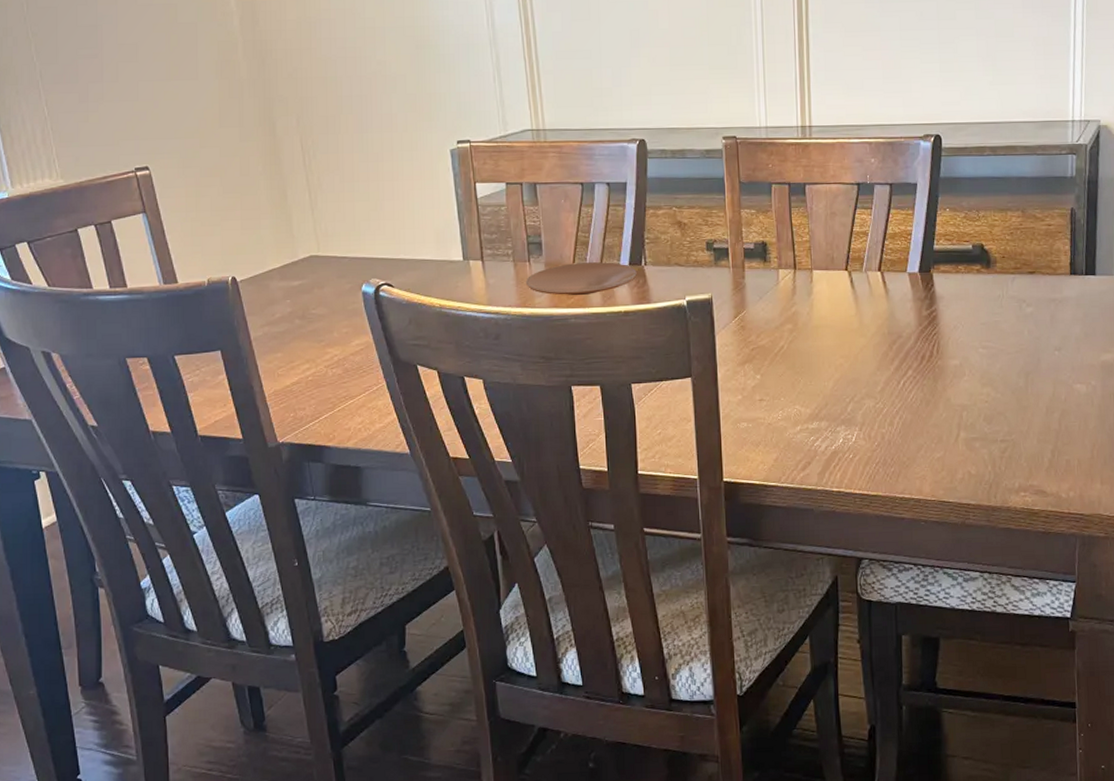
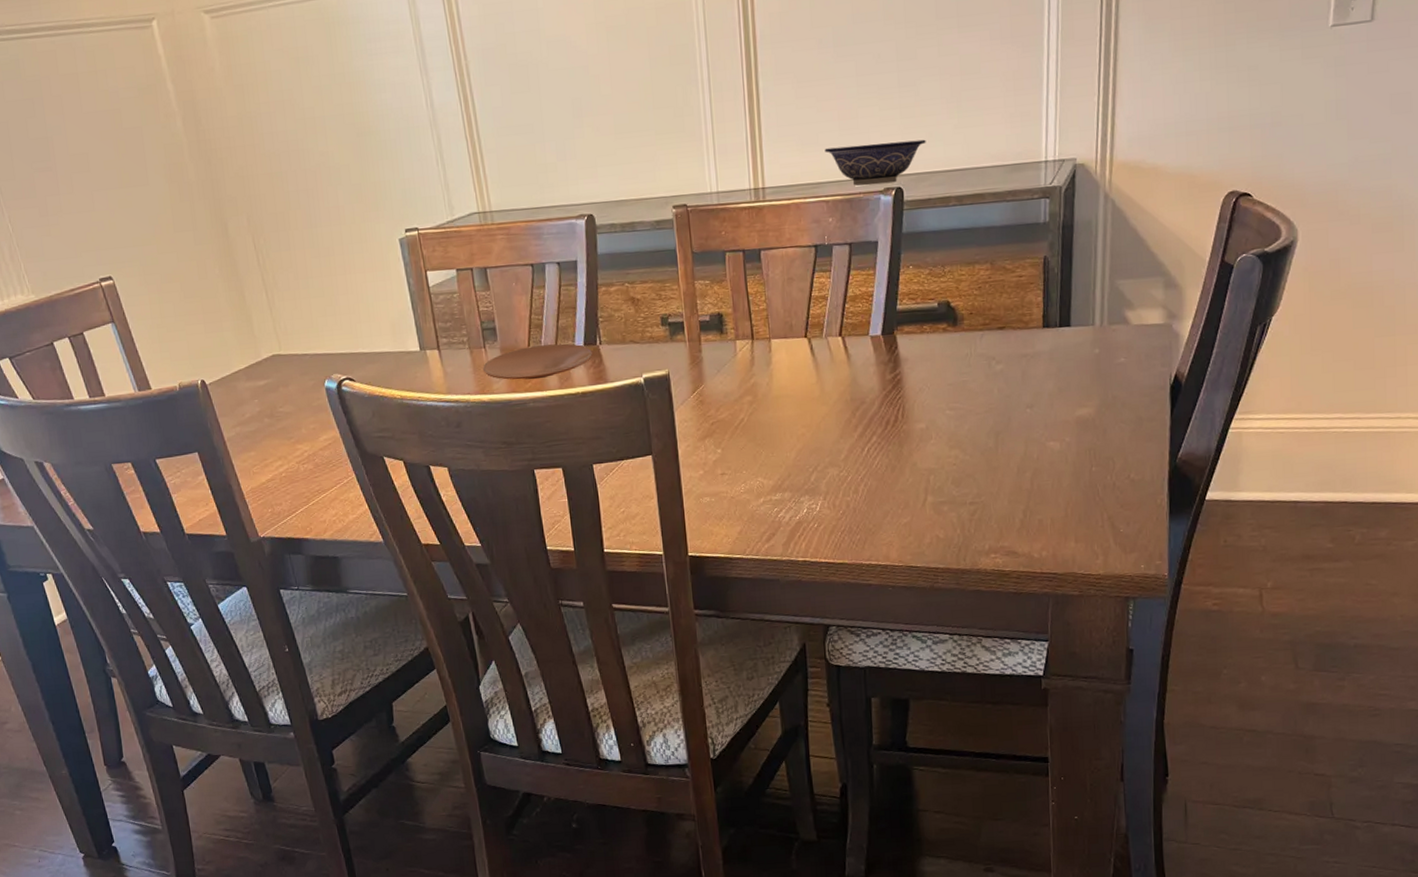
decorative bowl: none [869,92,963,131] -> present [824,139,926,186]

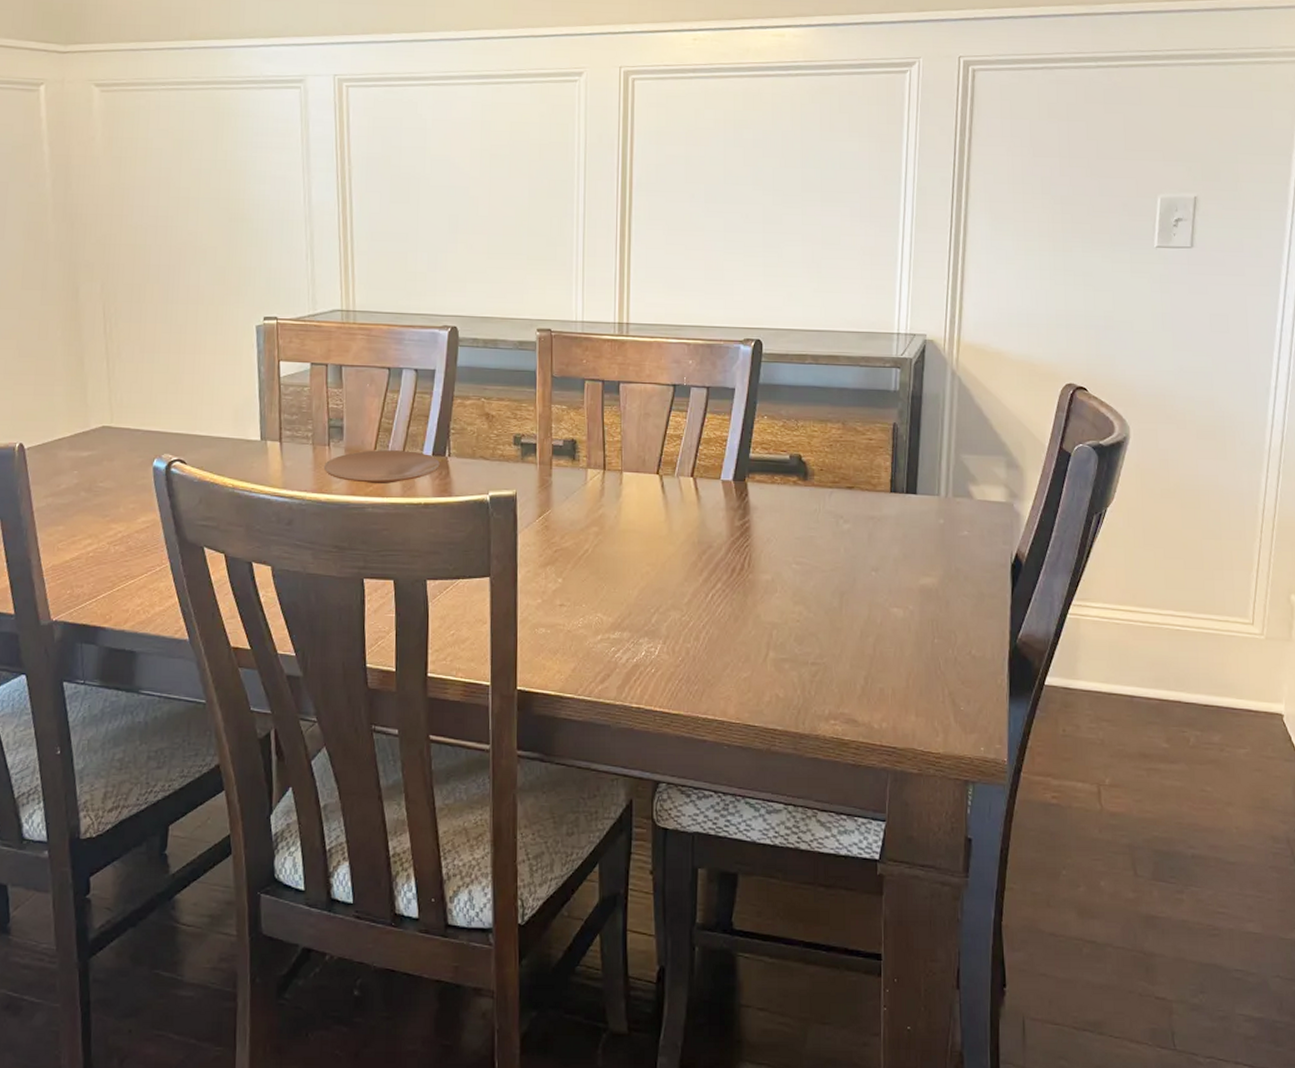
decorative bowl: present [824,139,926,186] -> none [689,294,787,335]

